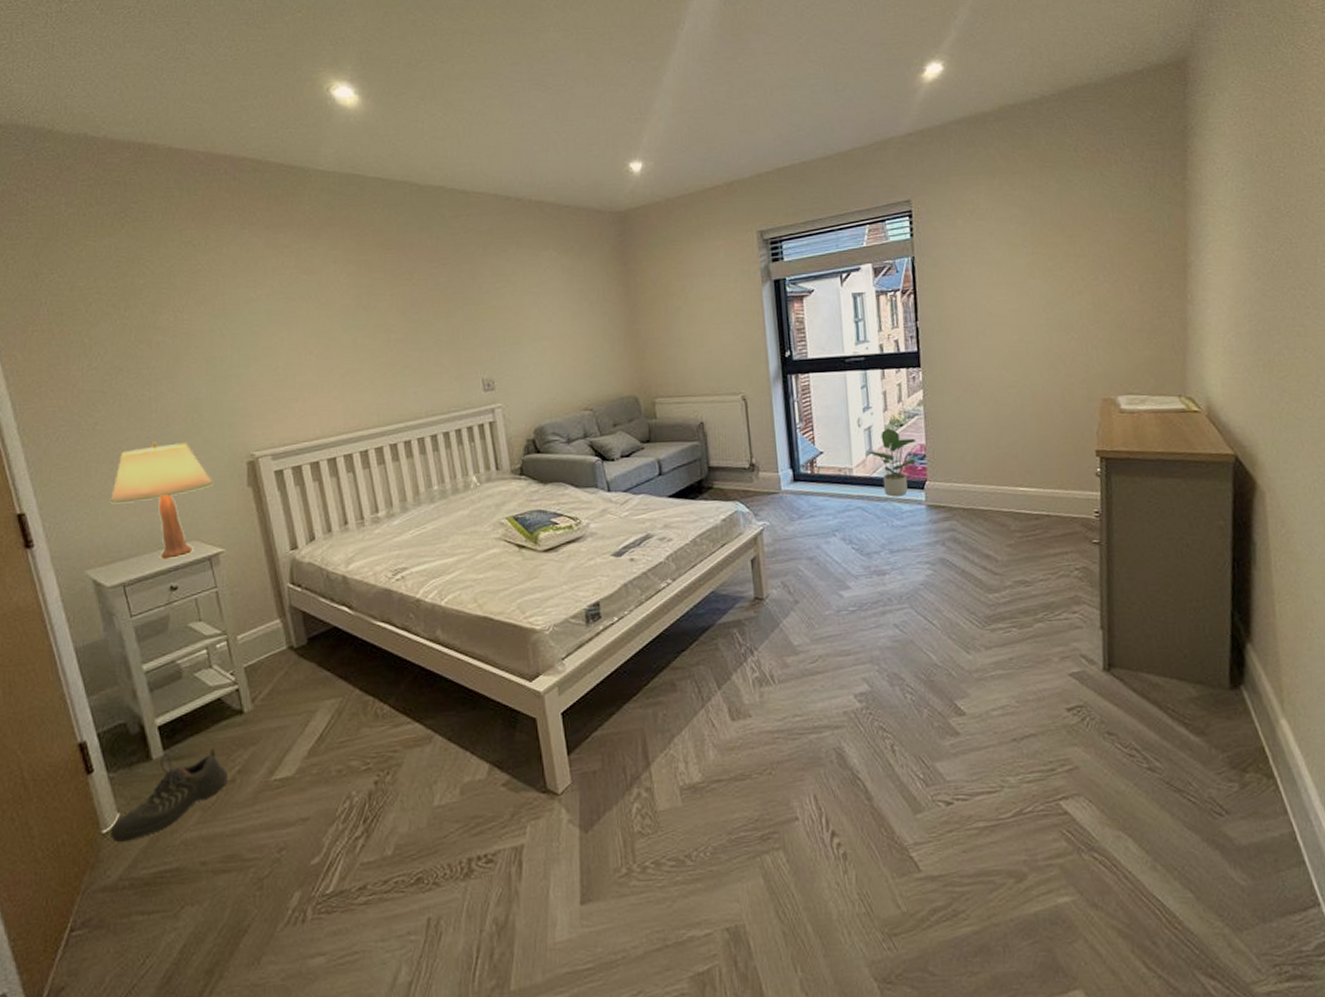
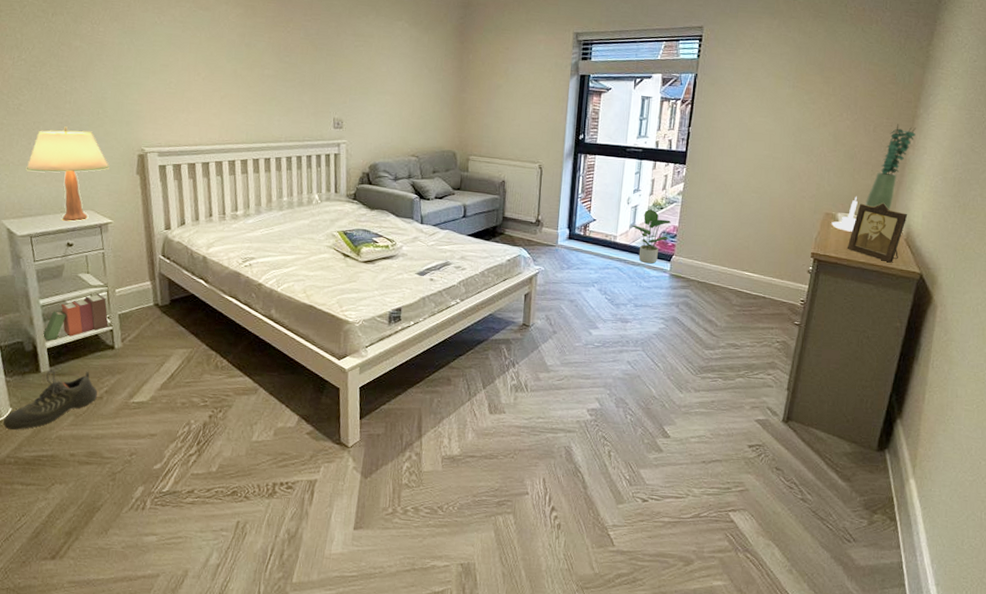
books: none [151,645,233,716] -> present [43,293,109,341]
candle holder: none [1112,372,1142,418] -> present [831,196,858,232]
photo frame: none [1137,375,1204,448] -> present [847,203,908,263]
vase: none [1148,277,1192,383] -> present [865,124,916,210]

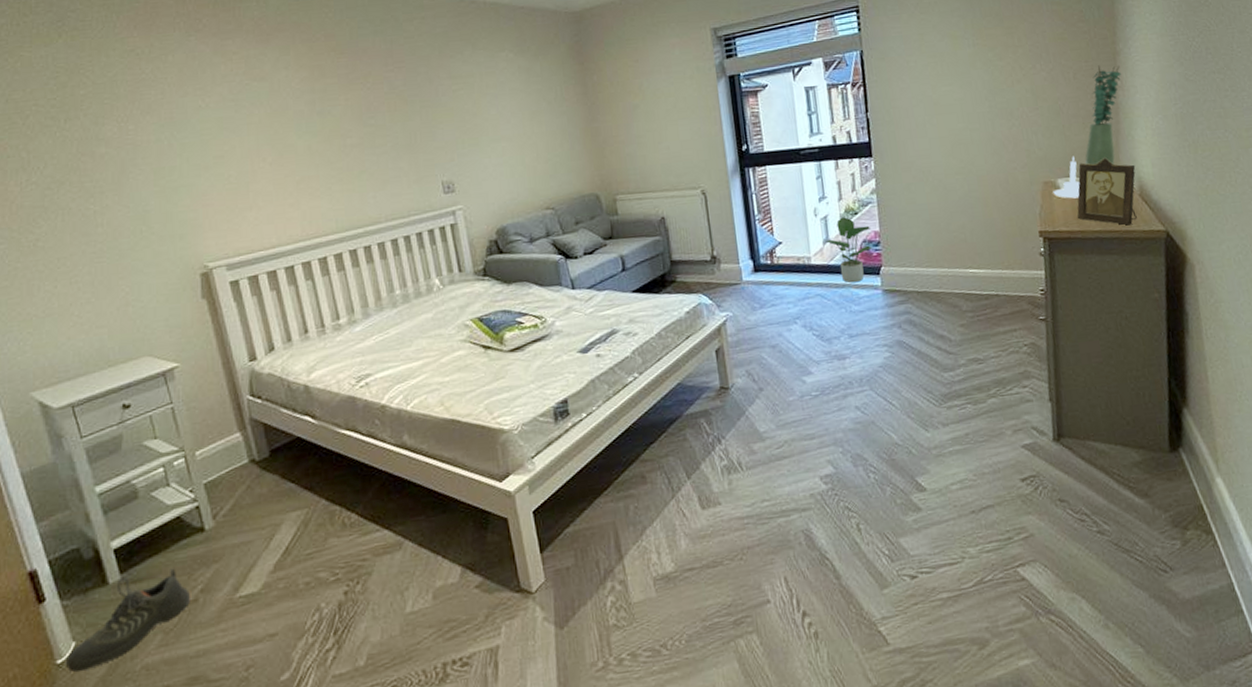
table lamp: present [27,127,109,221] -> none [56,257,165,377]
books: present [43,293,109,341] -> none [105,462,192,539]

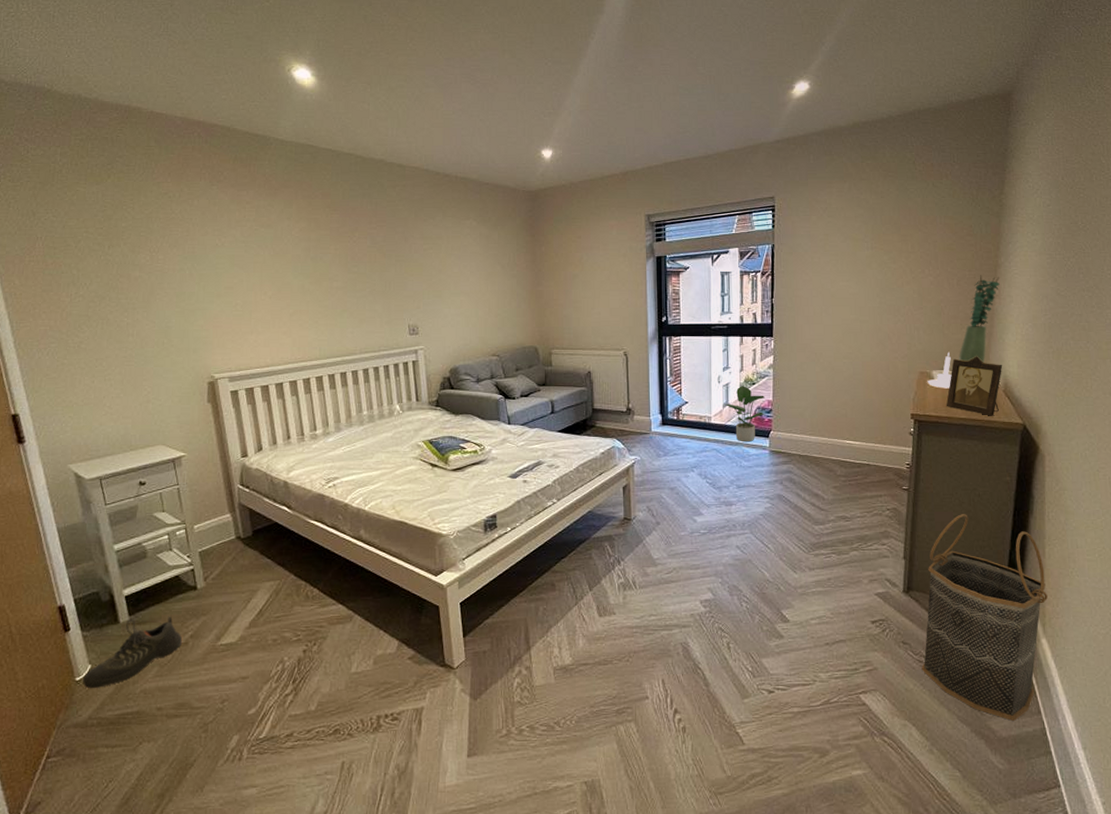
basket: none [1078,341,1217,579] -> present [921,514,1048,721]

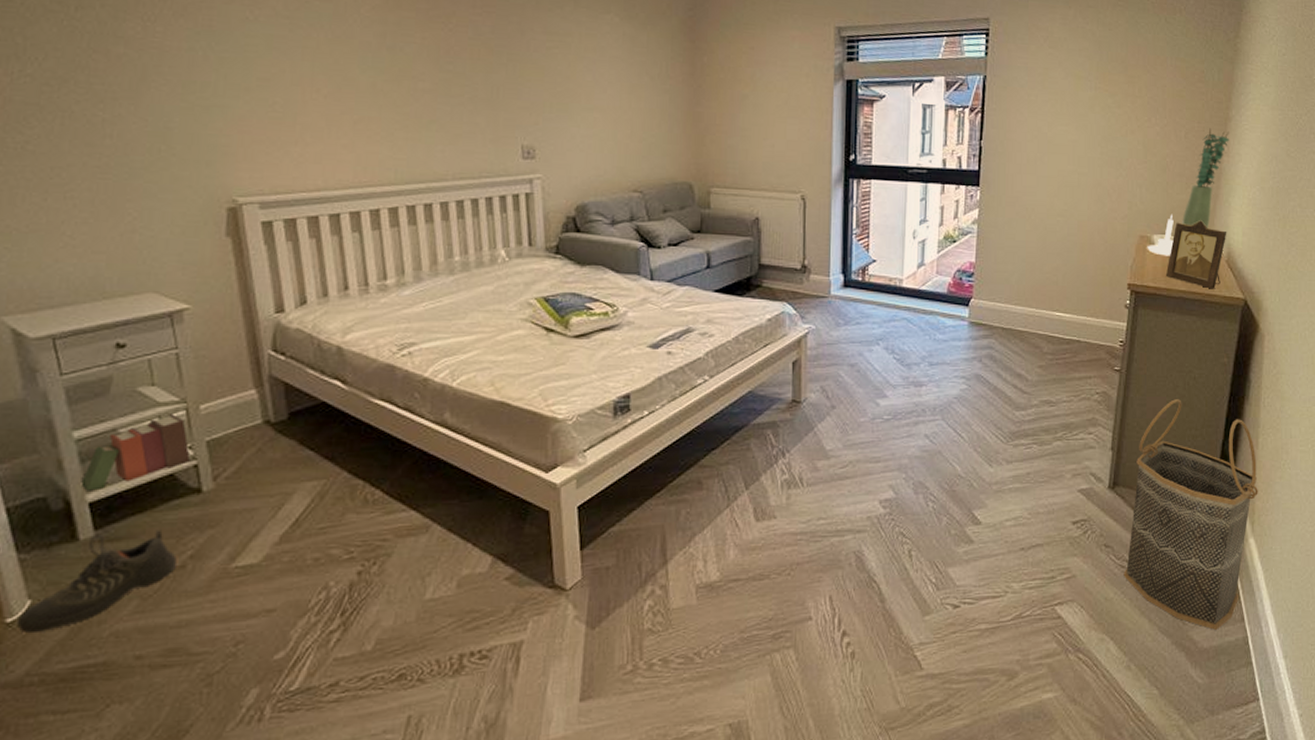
books: none [120,532,189,588] -> present [81,414,190,491]
potted plant: present [724,386,766,442] -> none [918,243,967,311]

